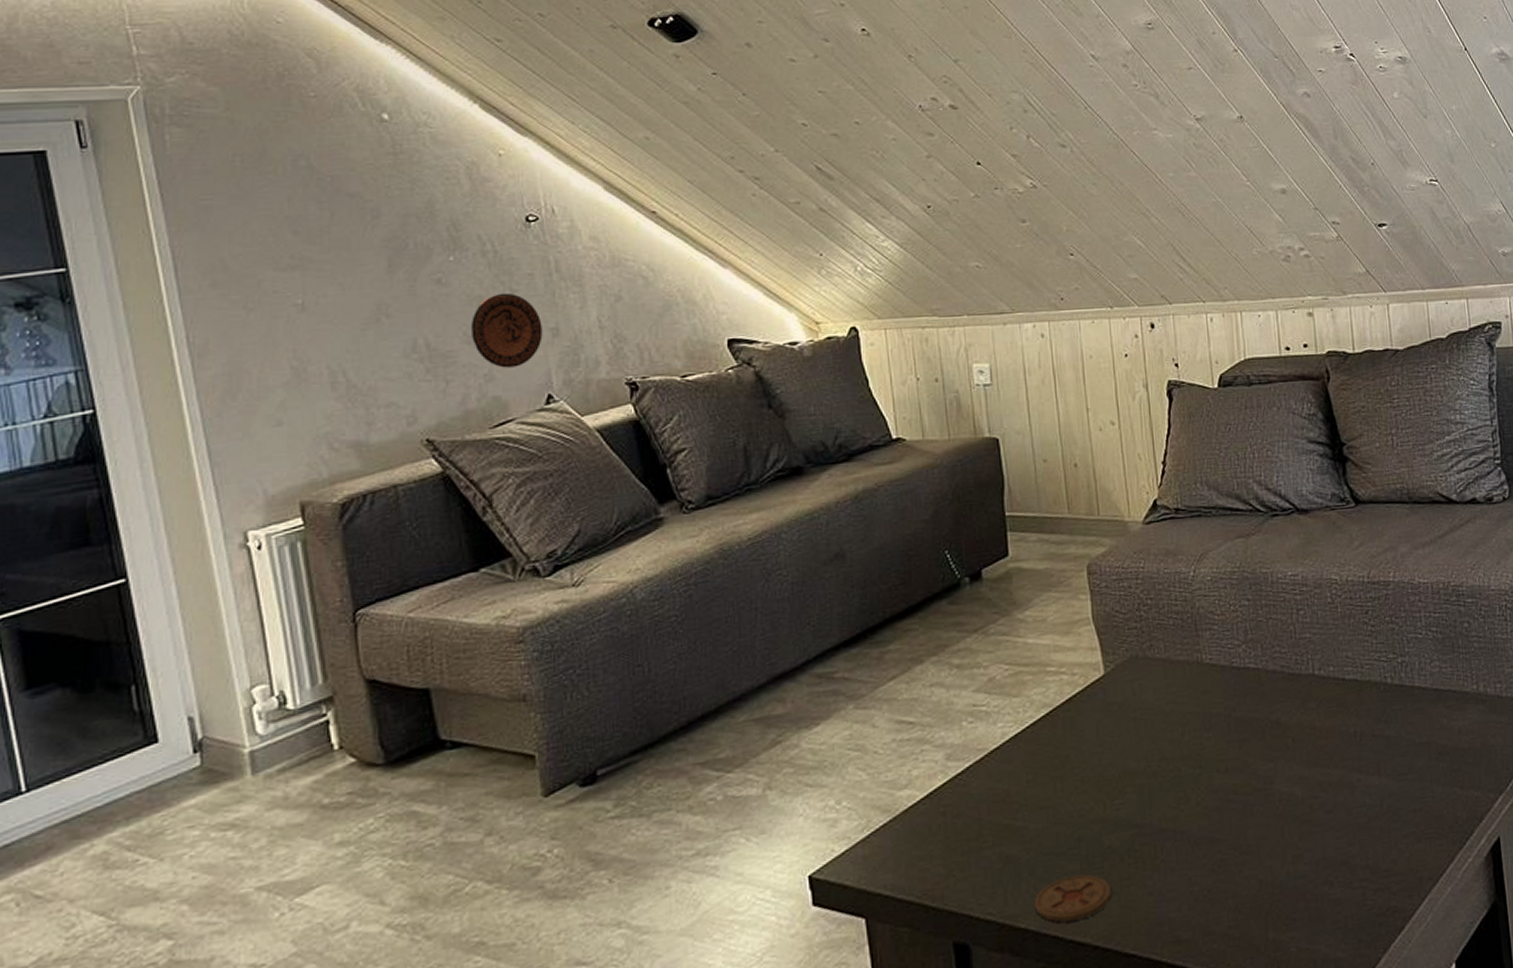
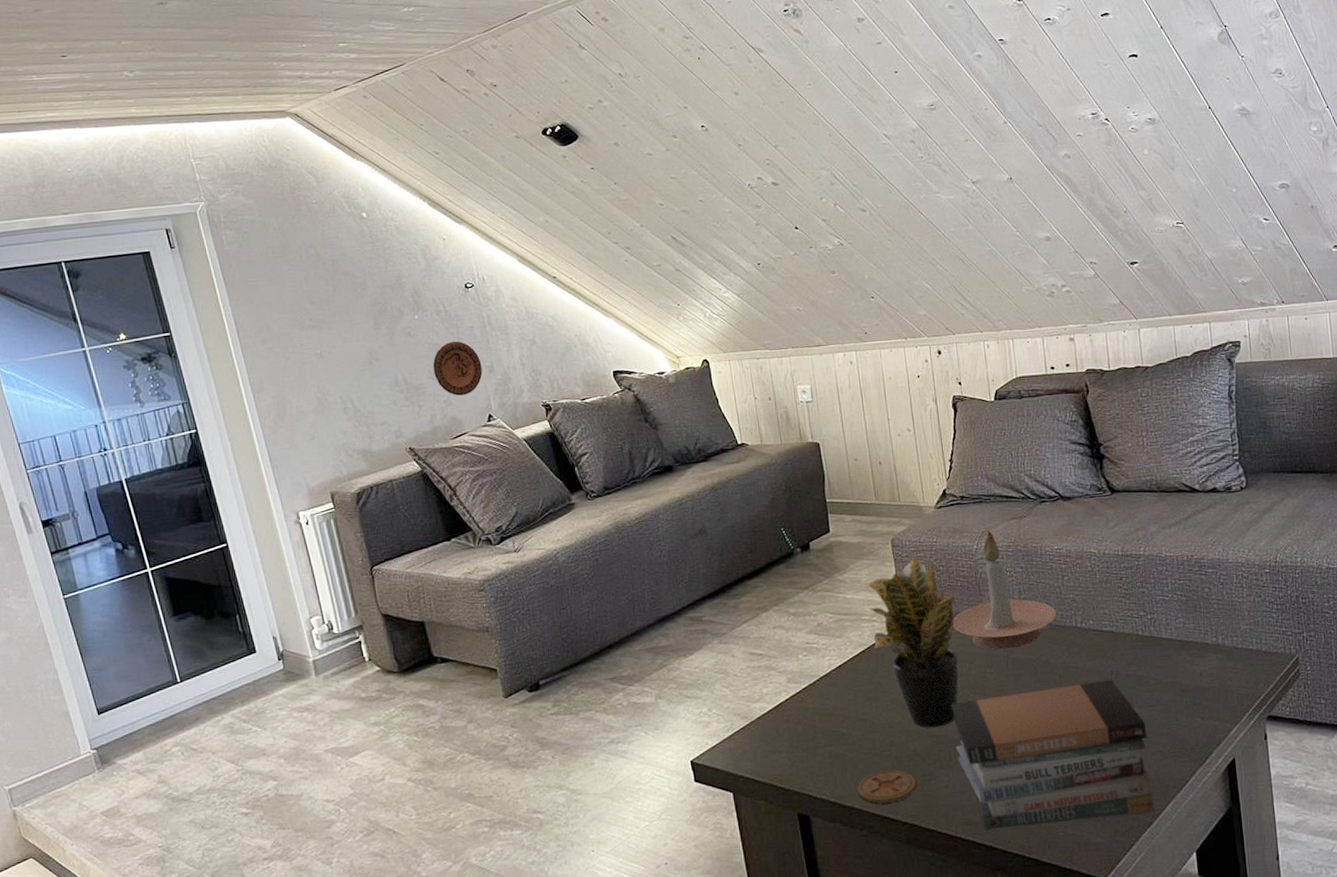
potted plant: none [1054,577,1170,815] -> present [866,549,960,728]
book stack: none [1157,742,1407,950] -> present [950,679,1155,830]
candle holder: none [1162,552,1290,707] -> present [953,530,1057,650]

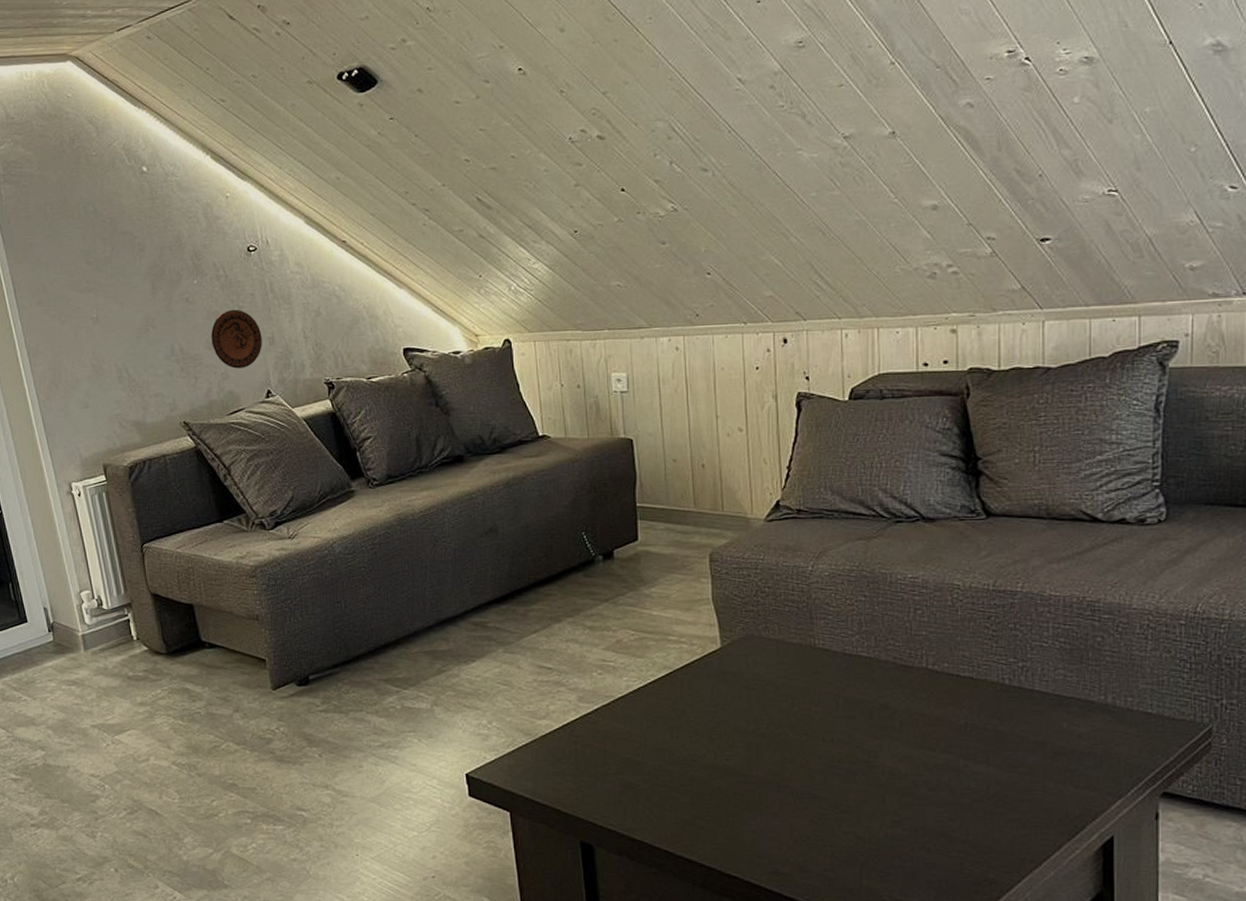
coaster: present [857,770,917,804] -> none [649,807,718,841]
potted plant: present [866,549,960,728] -> none [676,566,785,766]
book stack: present [950,679,1155,830] -> none [765,732,1005,886]
candle holder: present [953,530,1057,650] -> none [775,550,903,687]

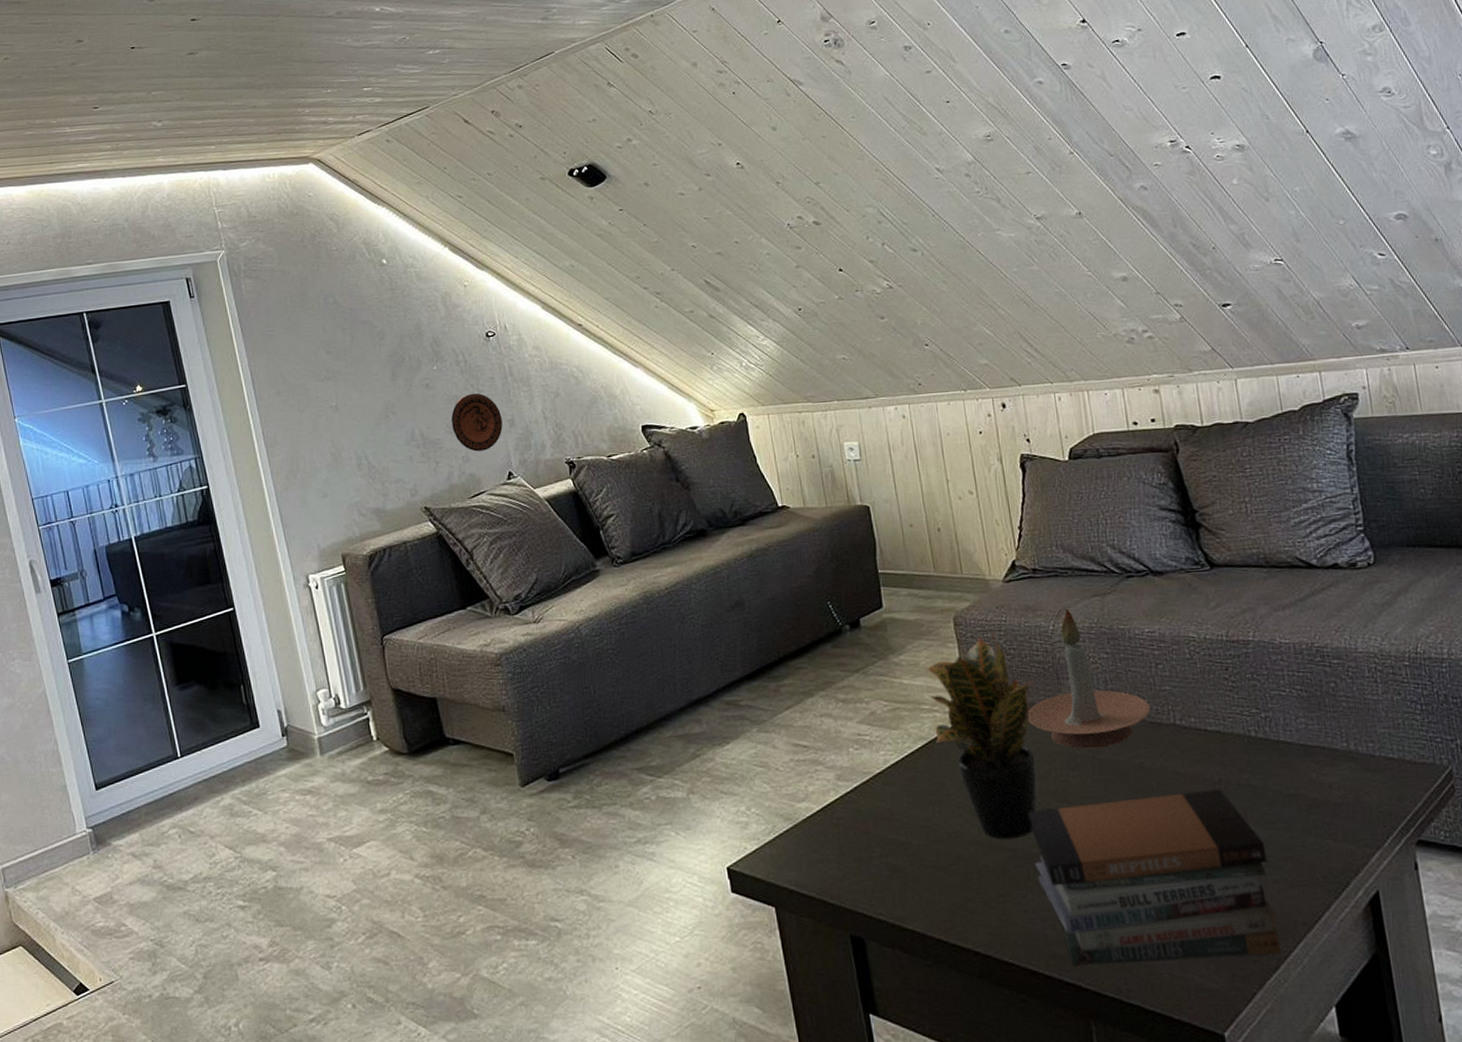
potted plant: none [676,566,785,766] -> present [926,629,1038,840]
book stack: none [765,732,1005,886] -> present [1027,789,1282,966]
candle holder: none [775,550,903,687] -> present [1027,608,1151,749]

